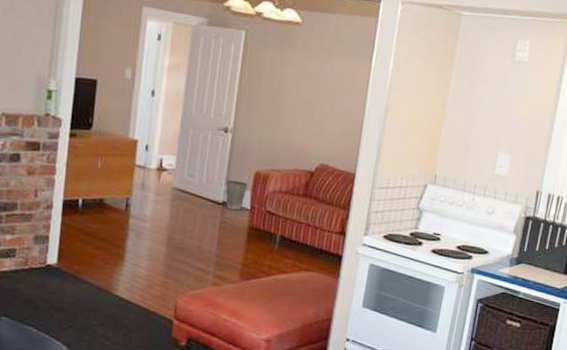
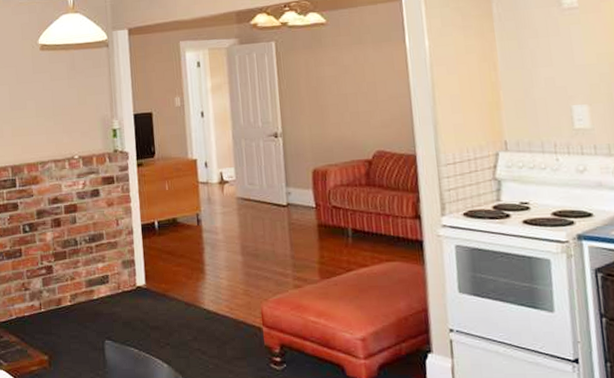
waste basket: present [225,179,248,210] -> none [286,181,308,210]

